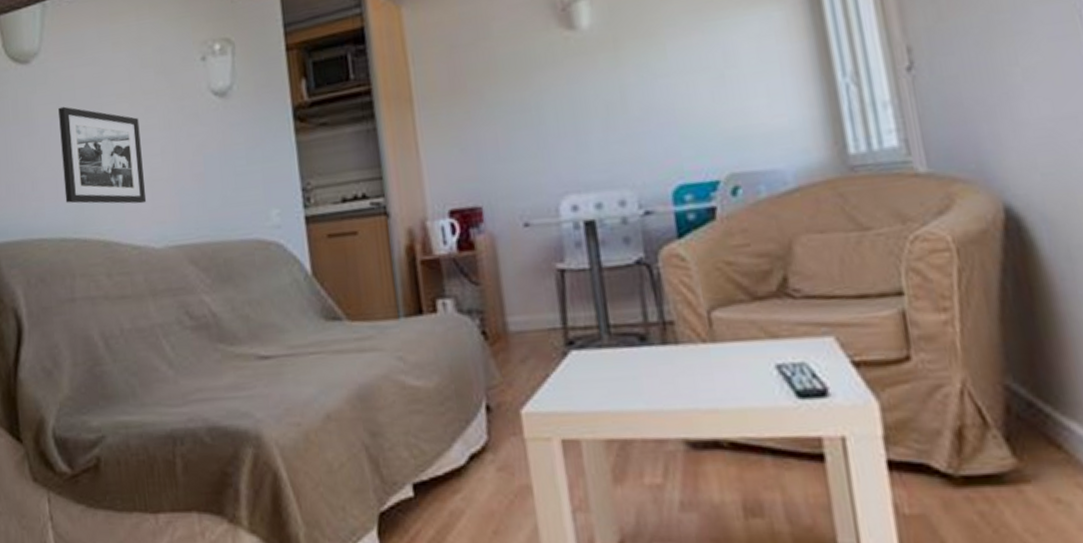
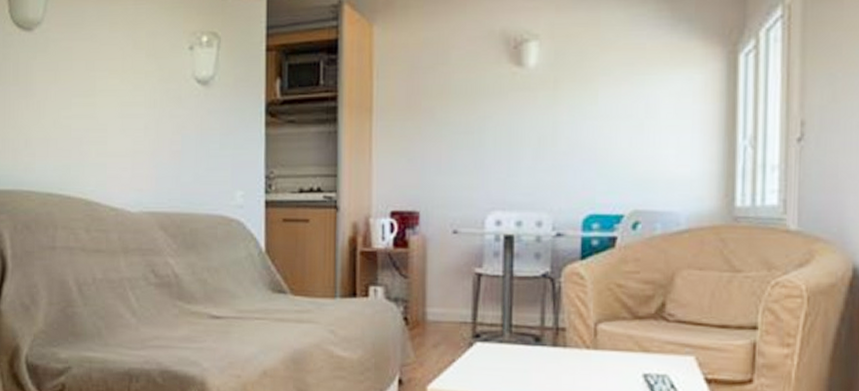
picture frame: present [58,106,147,204] -> none [54,75,128,171]

